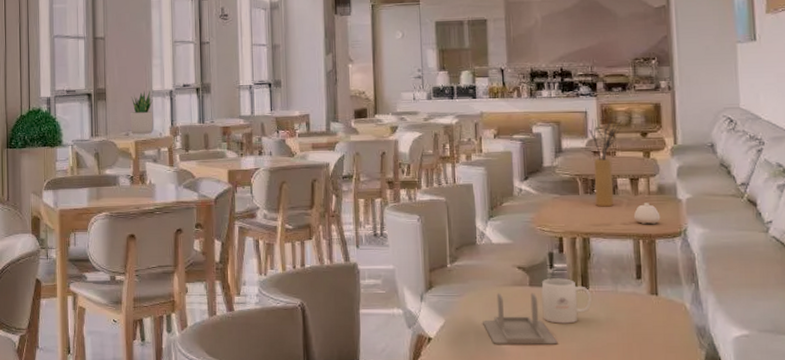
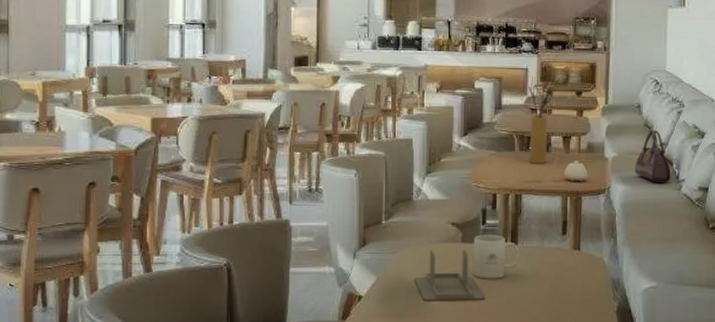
planter: present [130,90,153,135] -> none [38,24,66,75]
handbag: none [712,169,756,225] -> present [635,130,671,183]

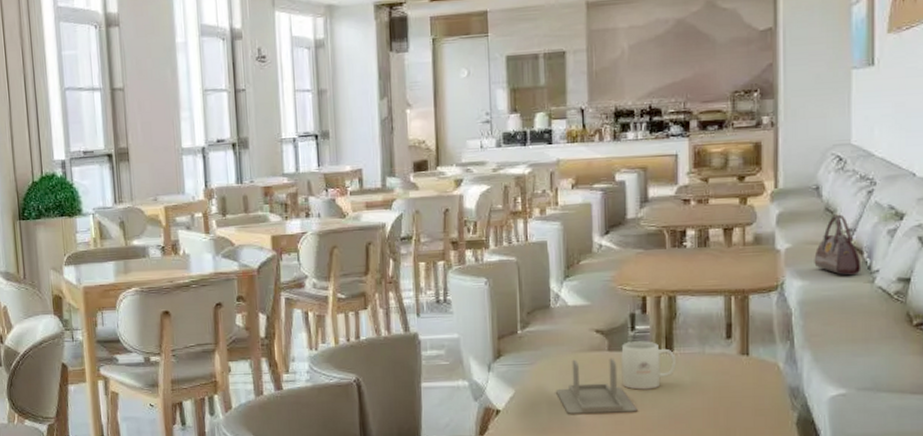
vase: present [528,72,559,164] -> none [679,157,716,262]
sugar bowl: present [563,161,588,182] -> none [725,255,756,280]

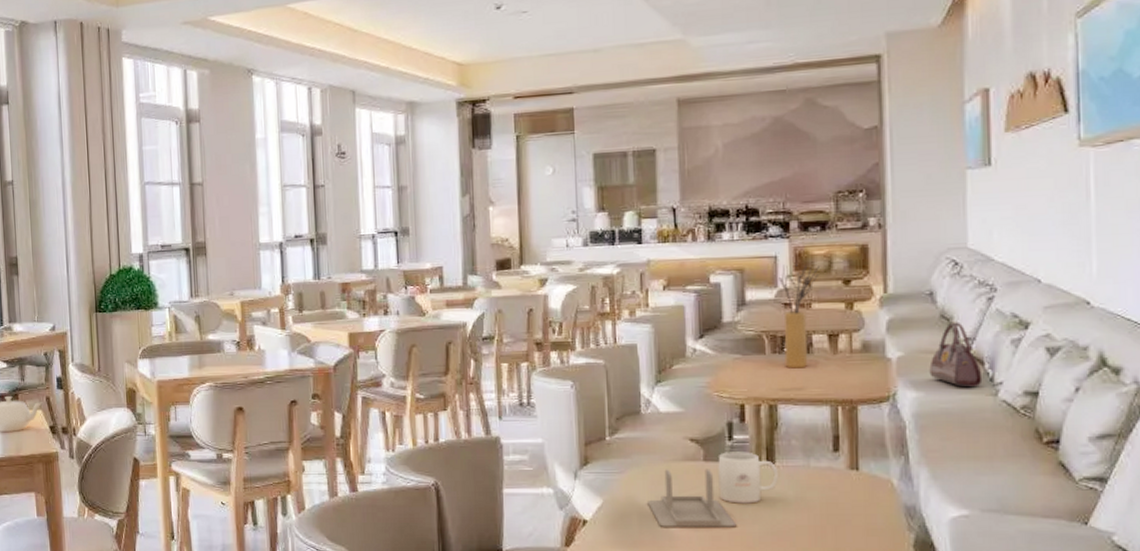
vase: none [679,157,716,262] -> present [779,259,819,369]

